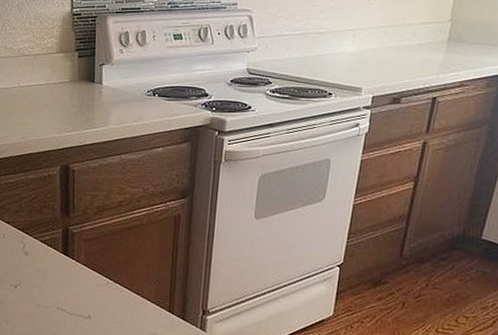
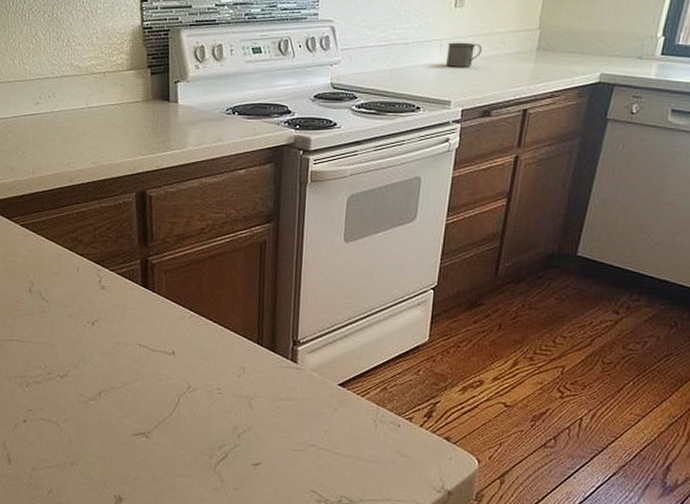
mug: none [359,32,395,56] -> present [446,42,483,67]

